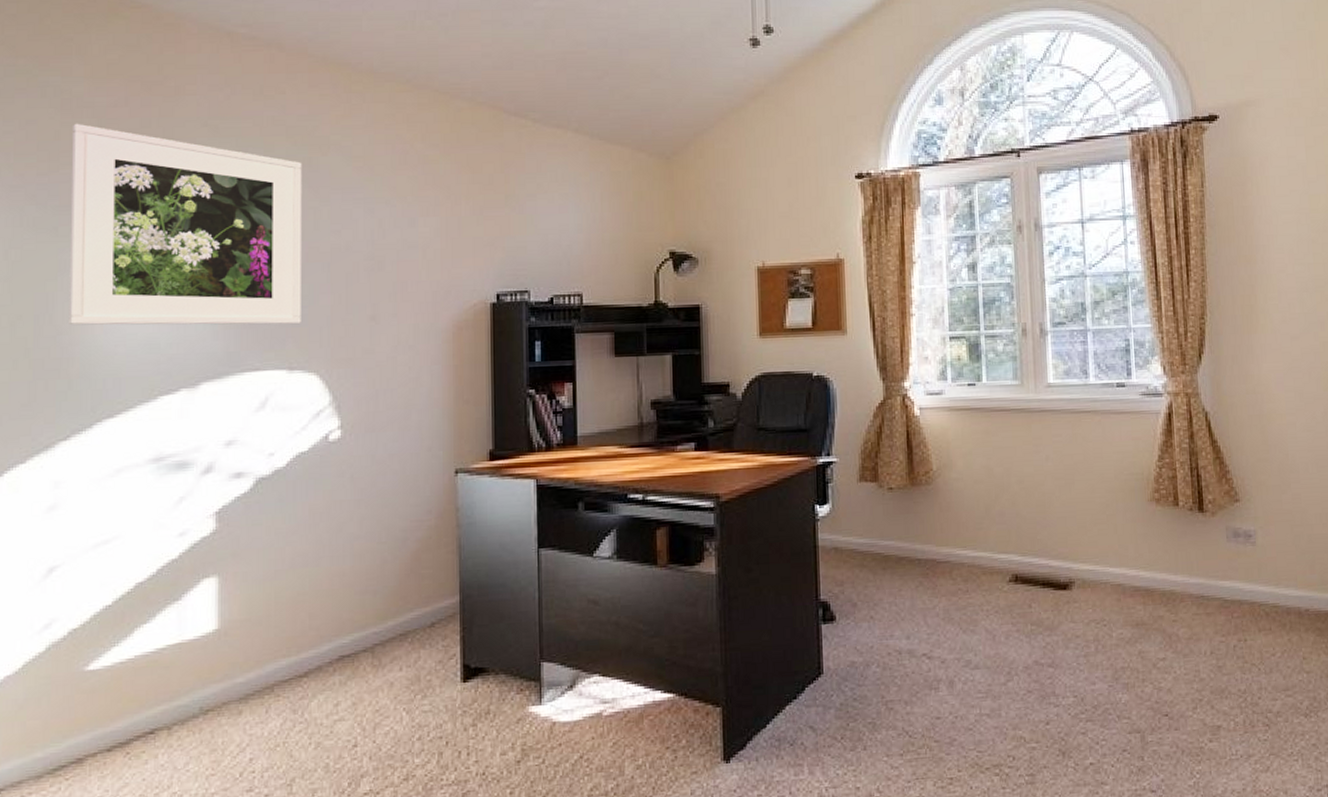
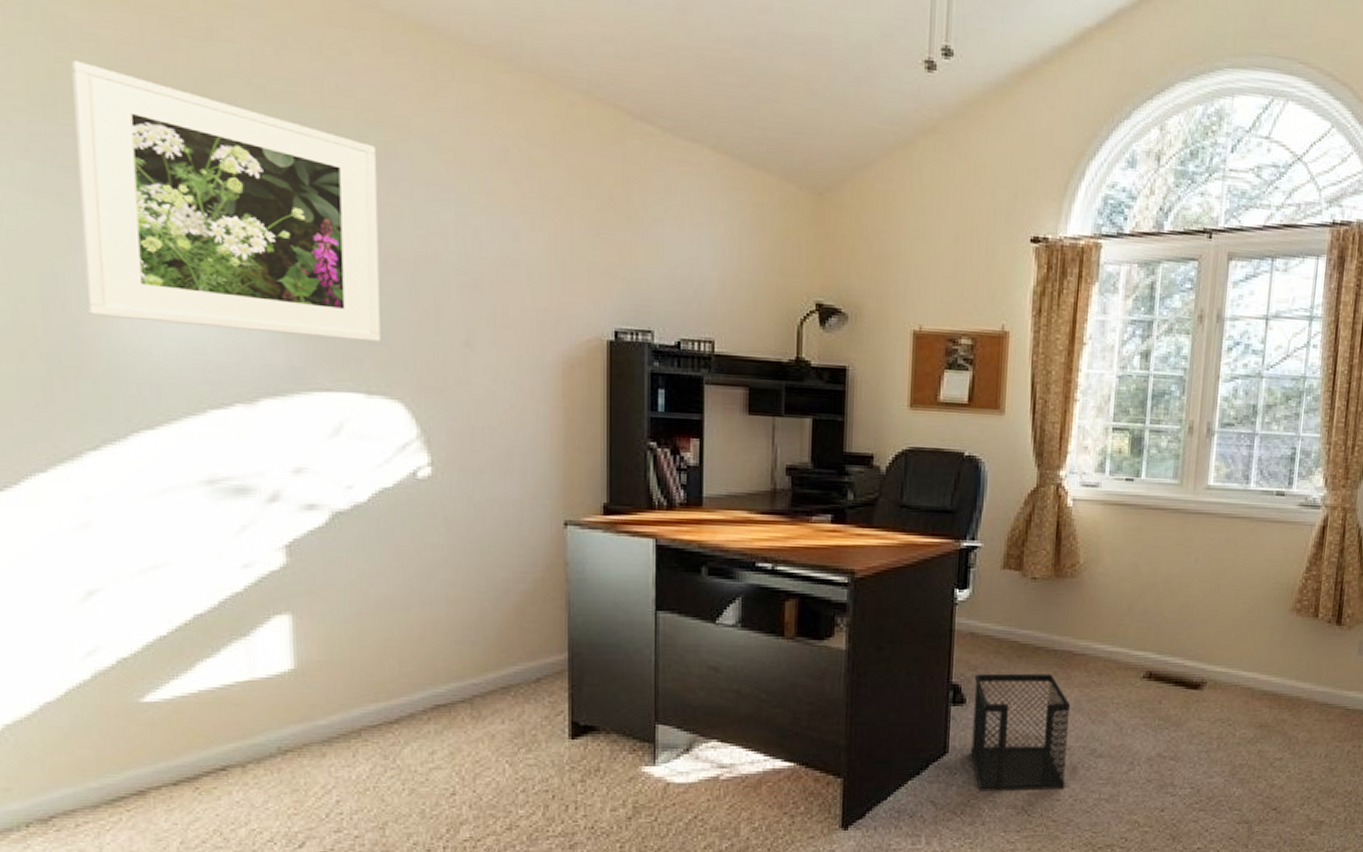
wastebasket: none [843,584,944,713] -> present [970,673,1071,791]

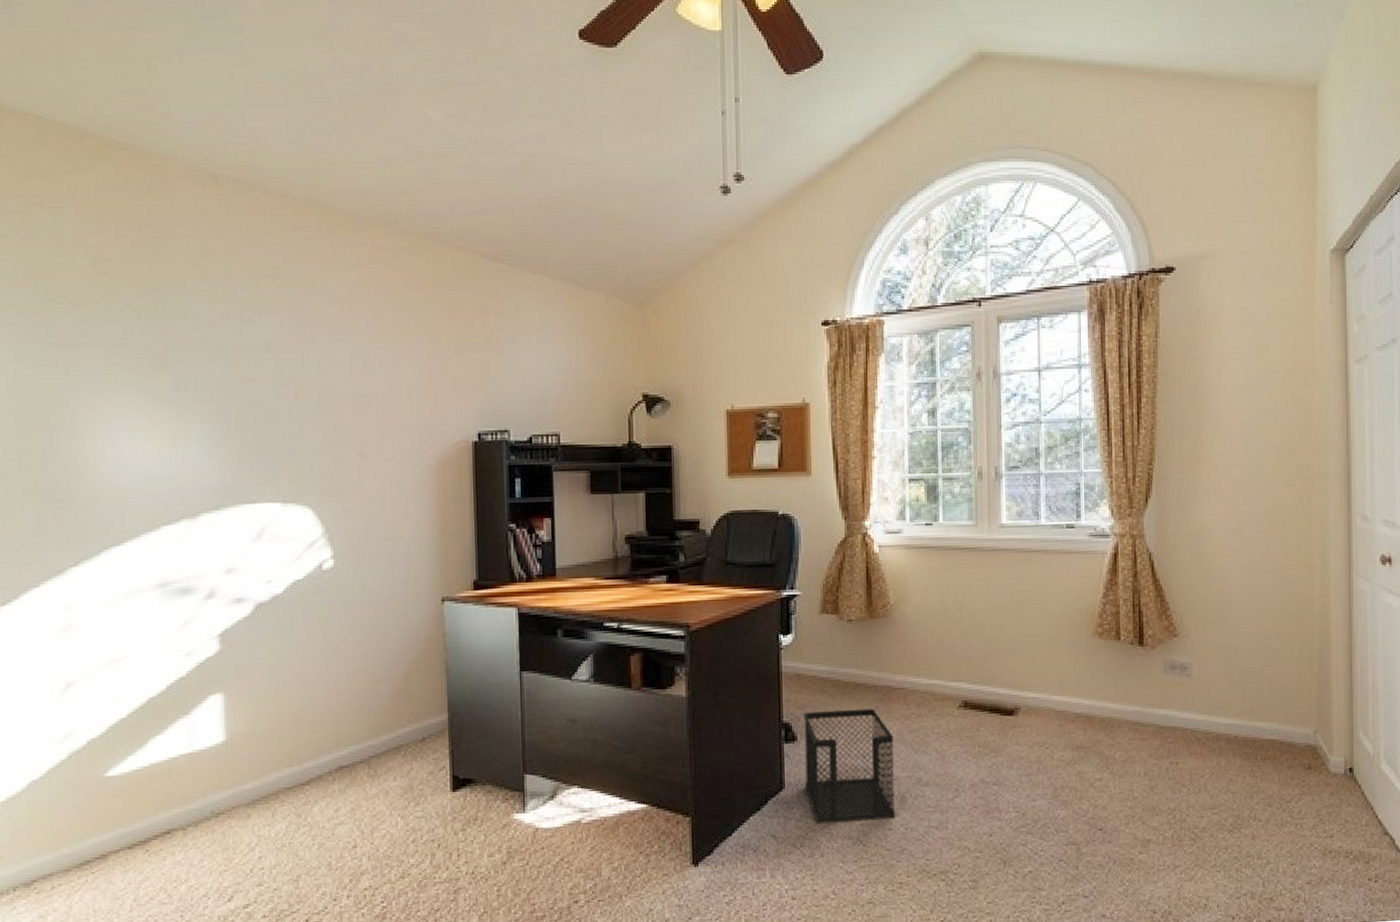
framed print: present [71,60,381,341] -> none [67,263,293,460]

